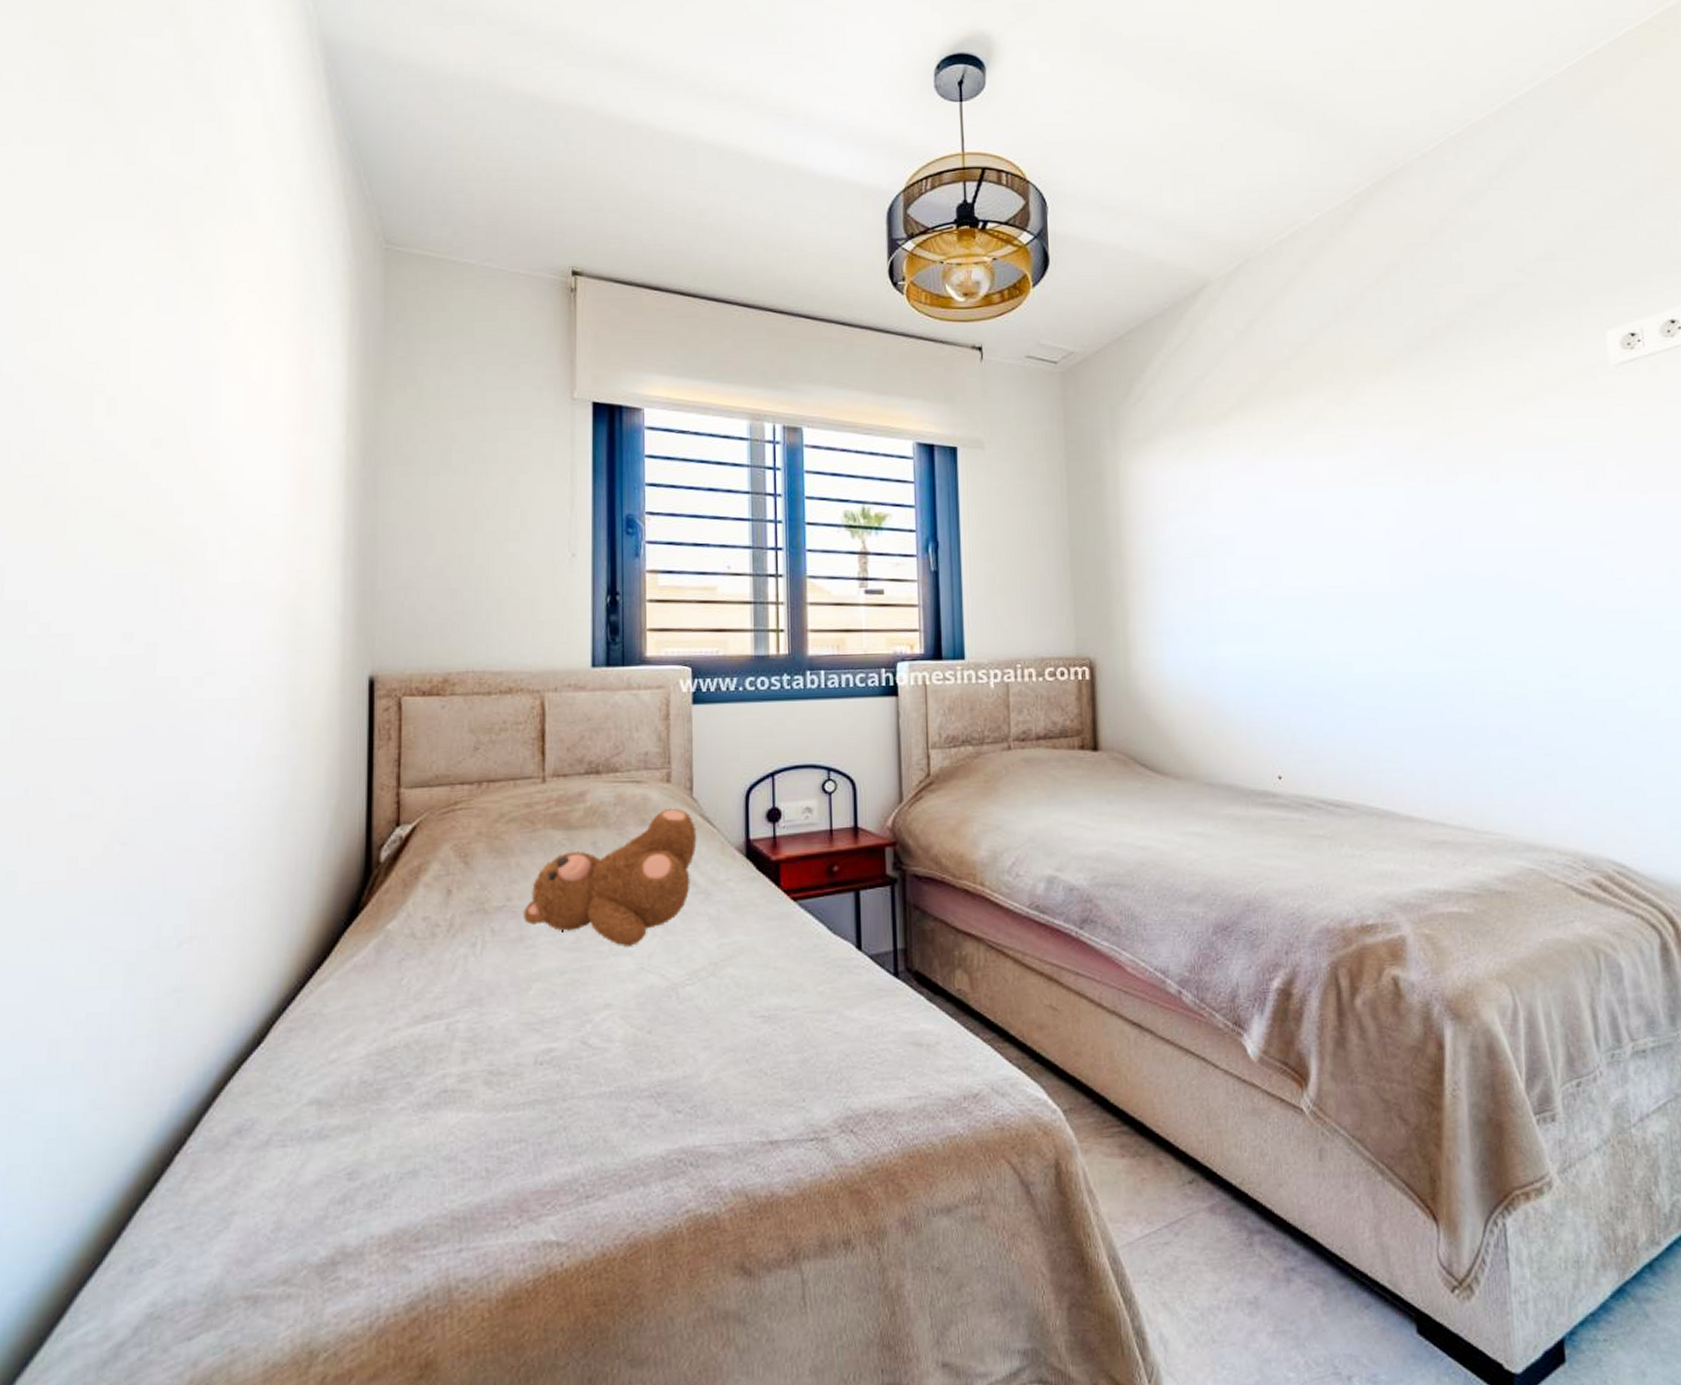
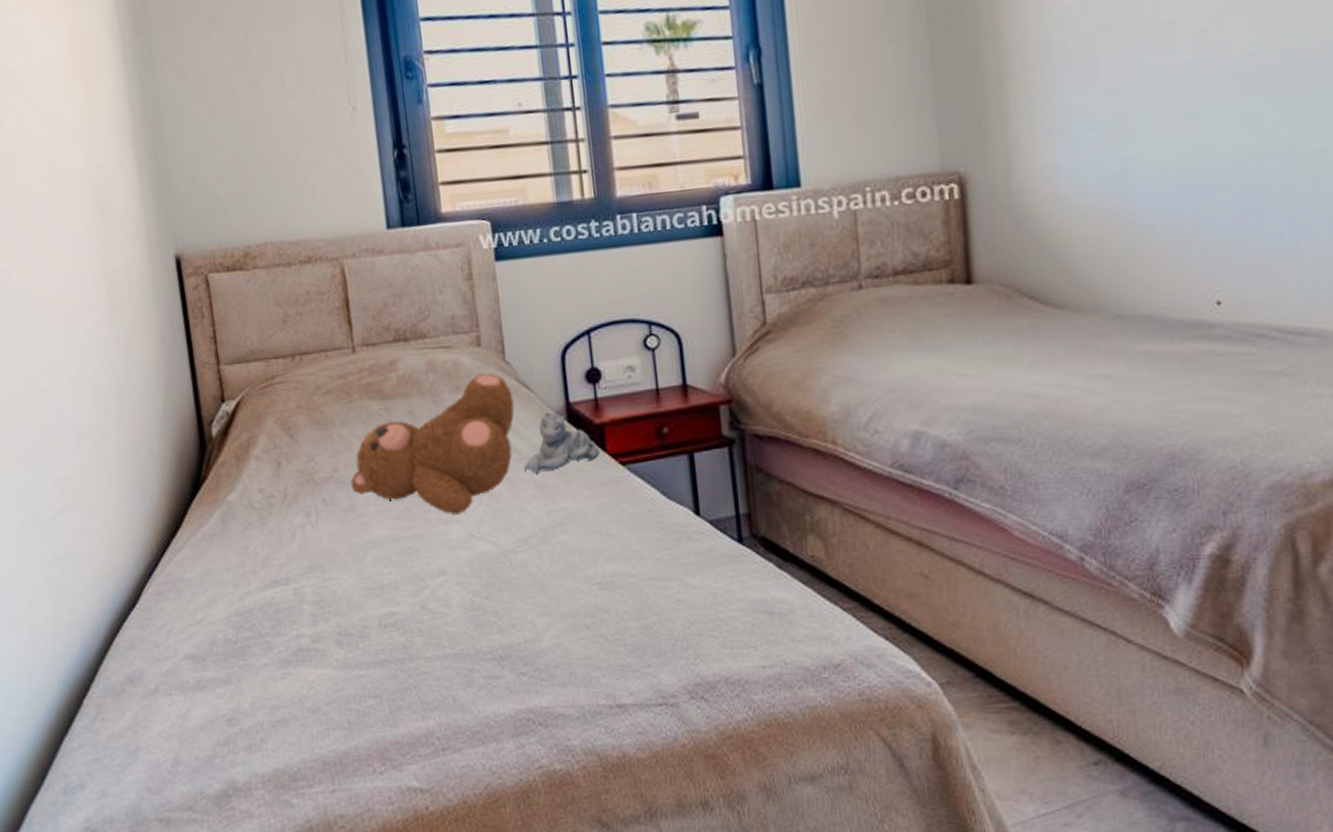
plush toy: none [701,848,773,907] -> present [524,412,599,474]

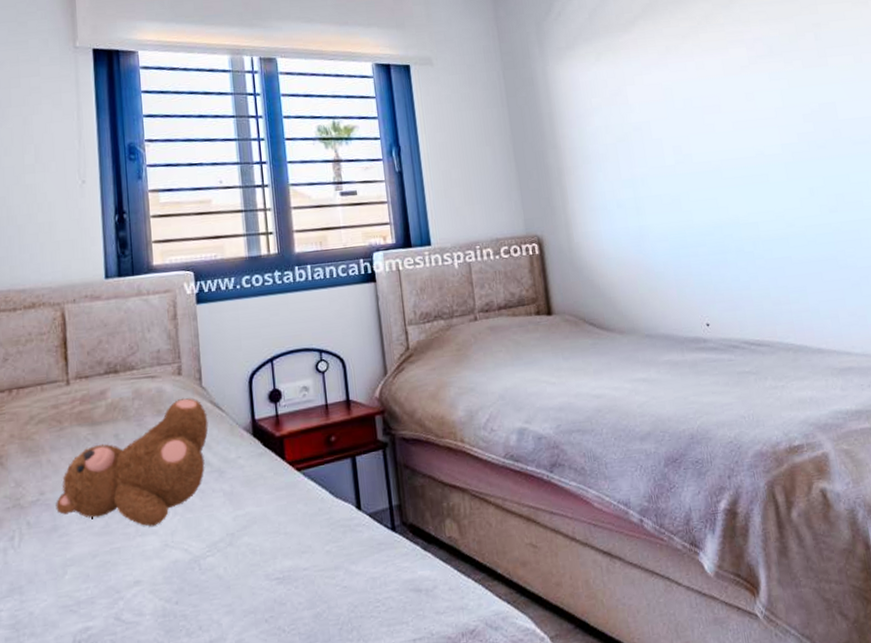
plush toy: present [524,412,599,474] -> none [215,429,279,484]

